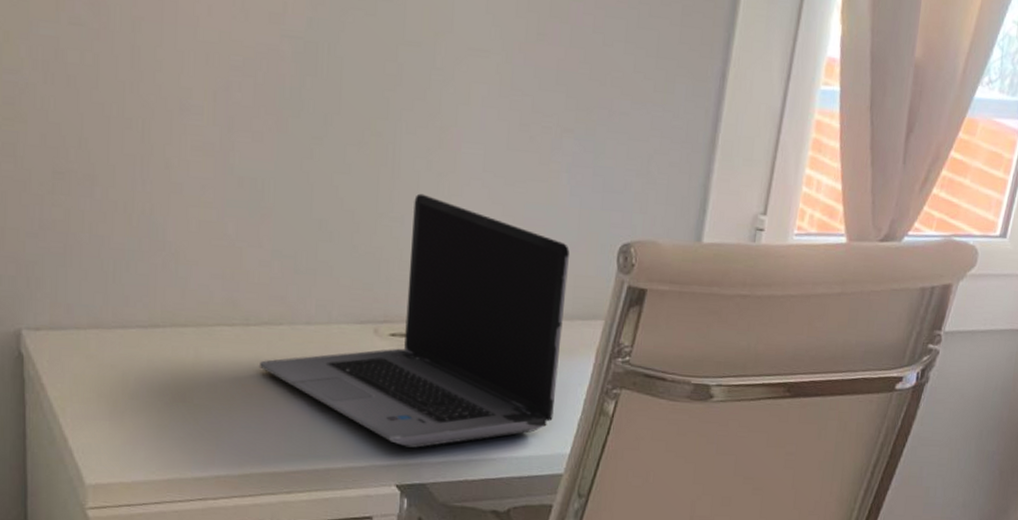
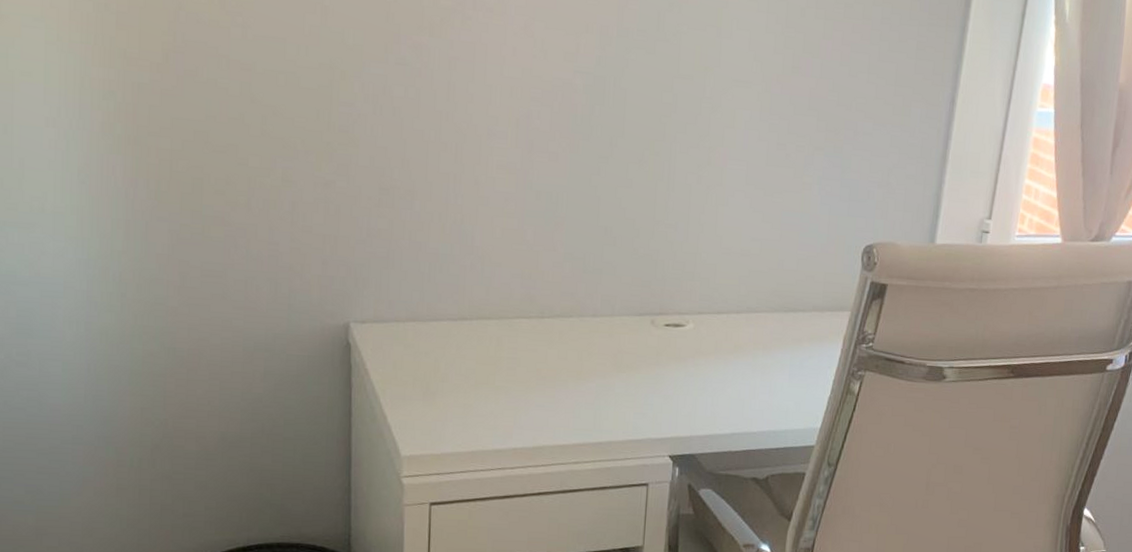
laptop computer: present [260,193,569,448] -> none [552,203,820,423]

